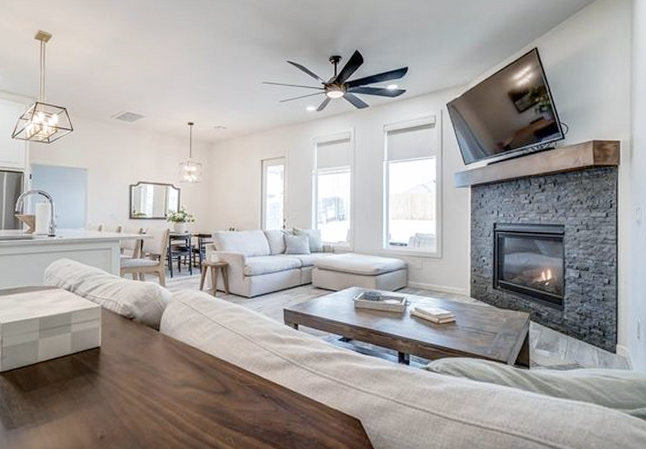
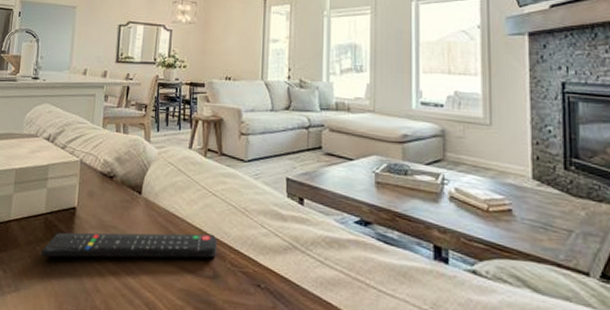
remote control: none [70,358,227,391] -> present [40,232,217,258]

